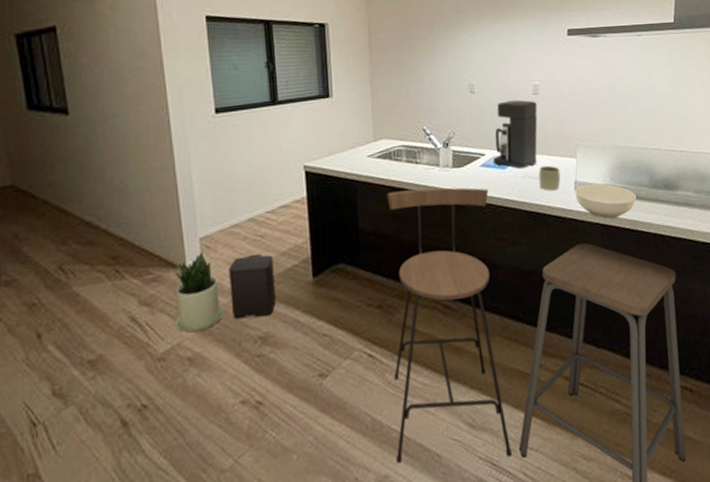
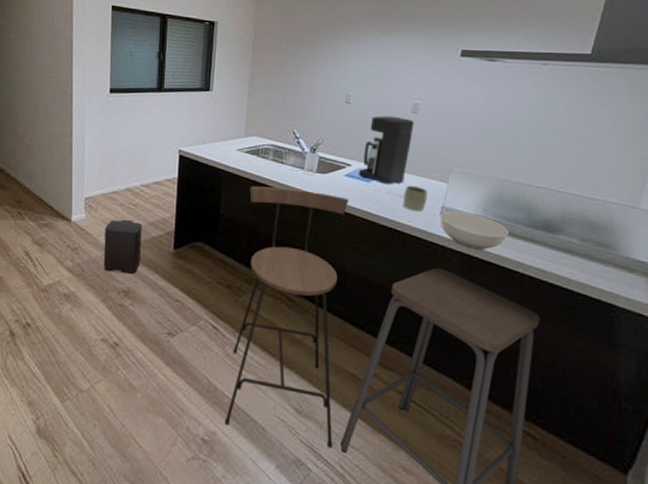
planter: present [172,251,225,333] -> none [57,209,98,275]

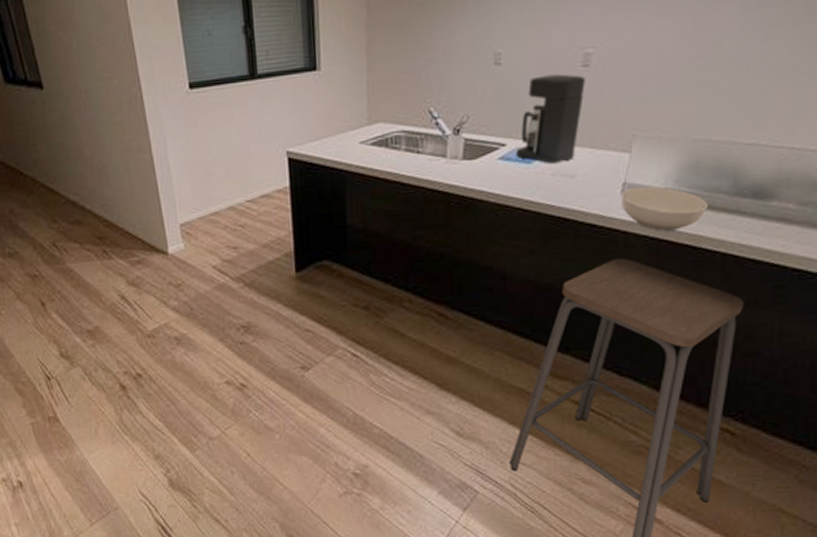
pedal bin: present [103,219,142,274] -> none [210,244,258,307]
bar stool: present [224,186,349,449] -> none [376,183,505,468]
mug: present [402,185,428,212] -> none [573,161,605,193]

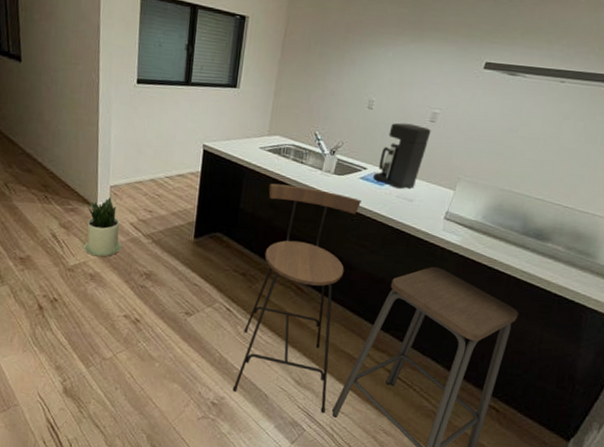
planter: none [155,237,208,315] -> present [83,196,122,257]
bar stool: none [376,183,505,468] -> present [232,183,361,414]
bowl: present [621,186,709,231] -> none [443,216,504,253]

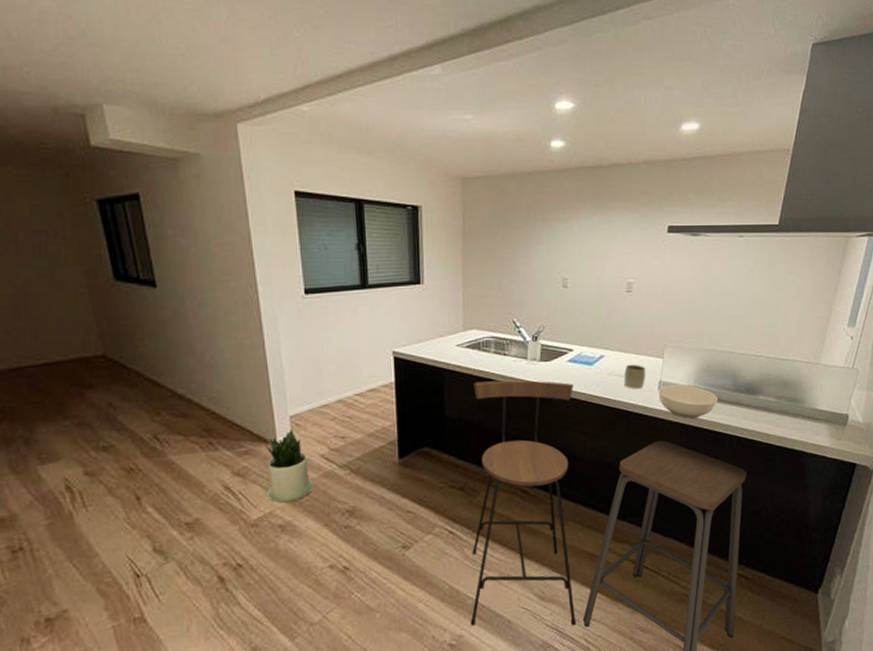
coffee maker: present [373,122,431,190] -> none [581,297,630,367]
mug: none [410,190,435,216] -> present [623,364,646,389]
bowl: none [443,216,504,253] -> present [658,384,719,419]

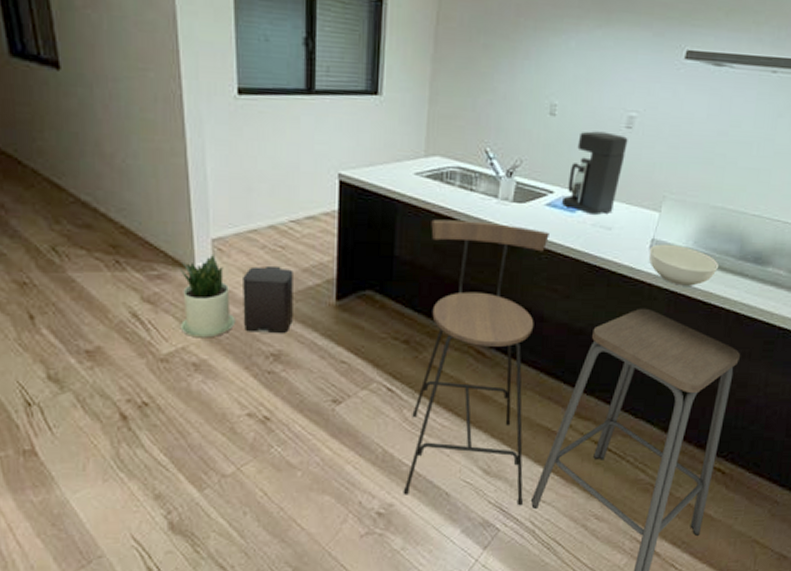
pedal bin: none [318,433,363,493] -> present [243,265,293,333]
coffee maker: none [581,297,630,367] -> present [562,131,628,216]
mug: present [623,364,646,389] -> none [609,215,638,246]

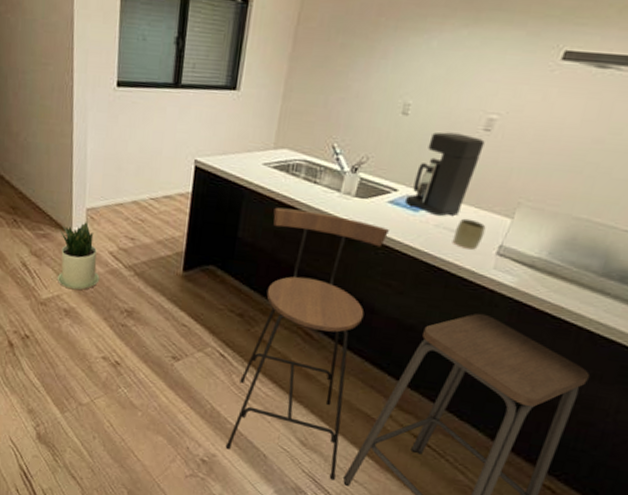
pedal bin: present [243,265,293,333] -> none [105,234,149,294]
mug: none [609,215,638,246] -> present [452,218,486,250]
bowl: present [649,244,720,286] -> none [494,251,577,298]

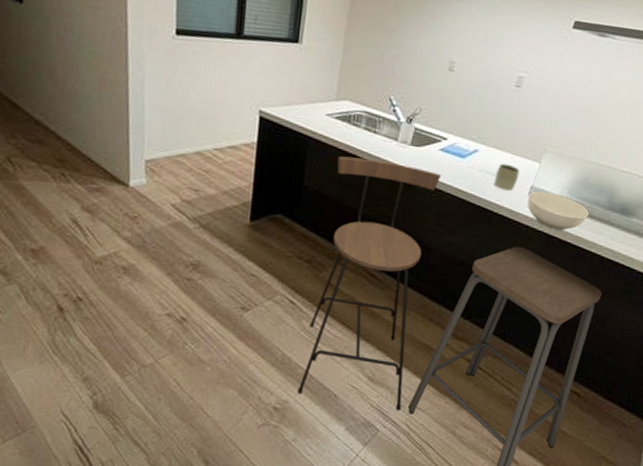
planter: present [56,221,100,291] -> none [113,173,162,246]
coffee maker: present [405,132,485,217] -> none [454,87,517,163]
bowl: none [494,251,577,298] -> present [527,191,590,230]

